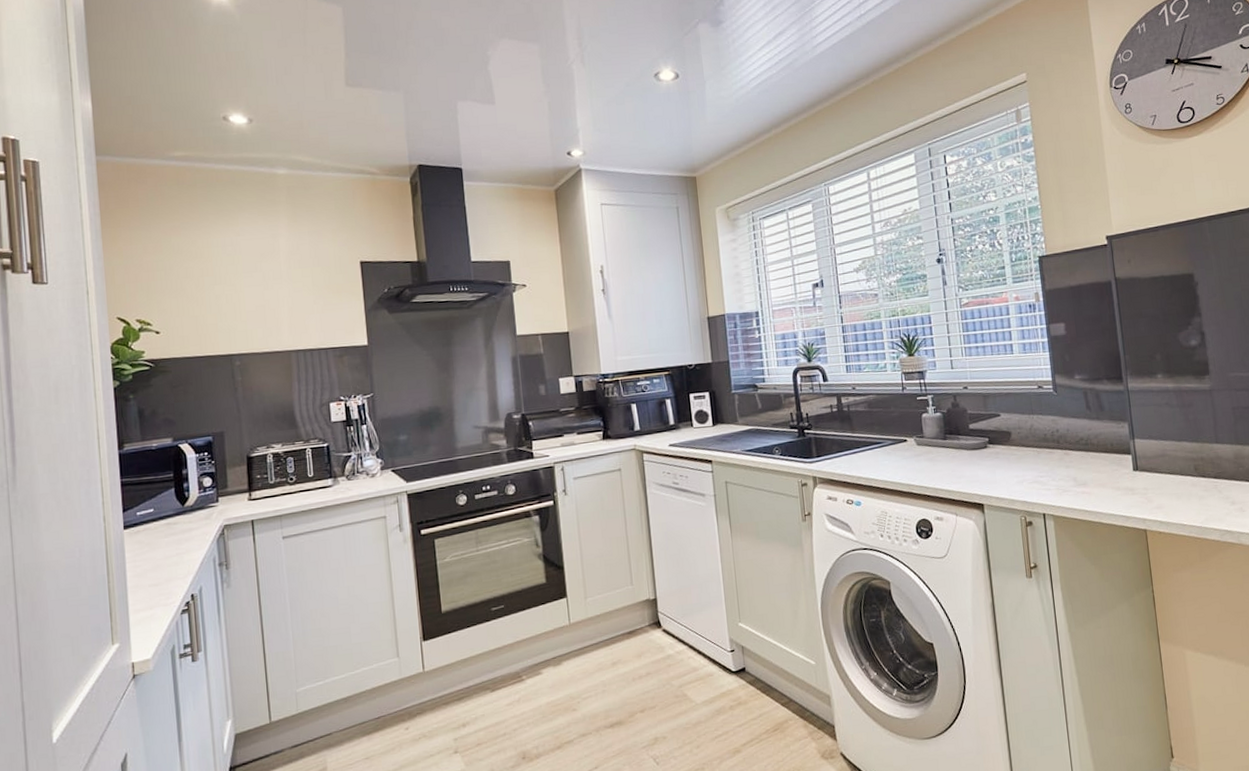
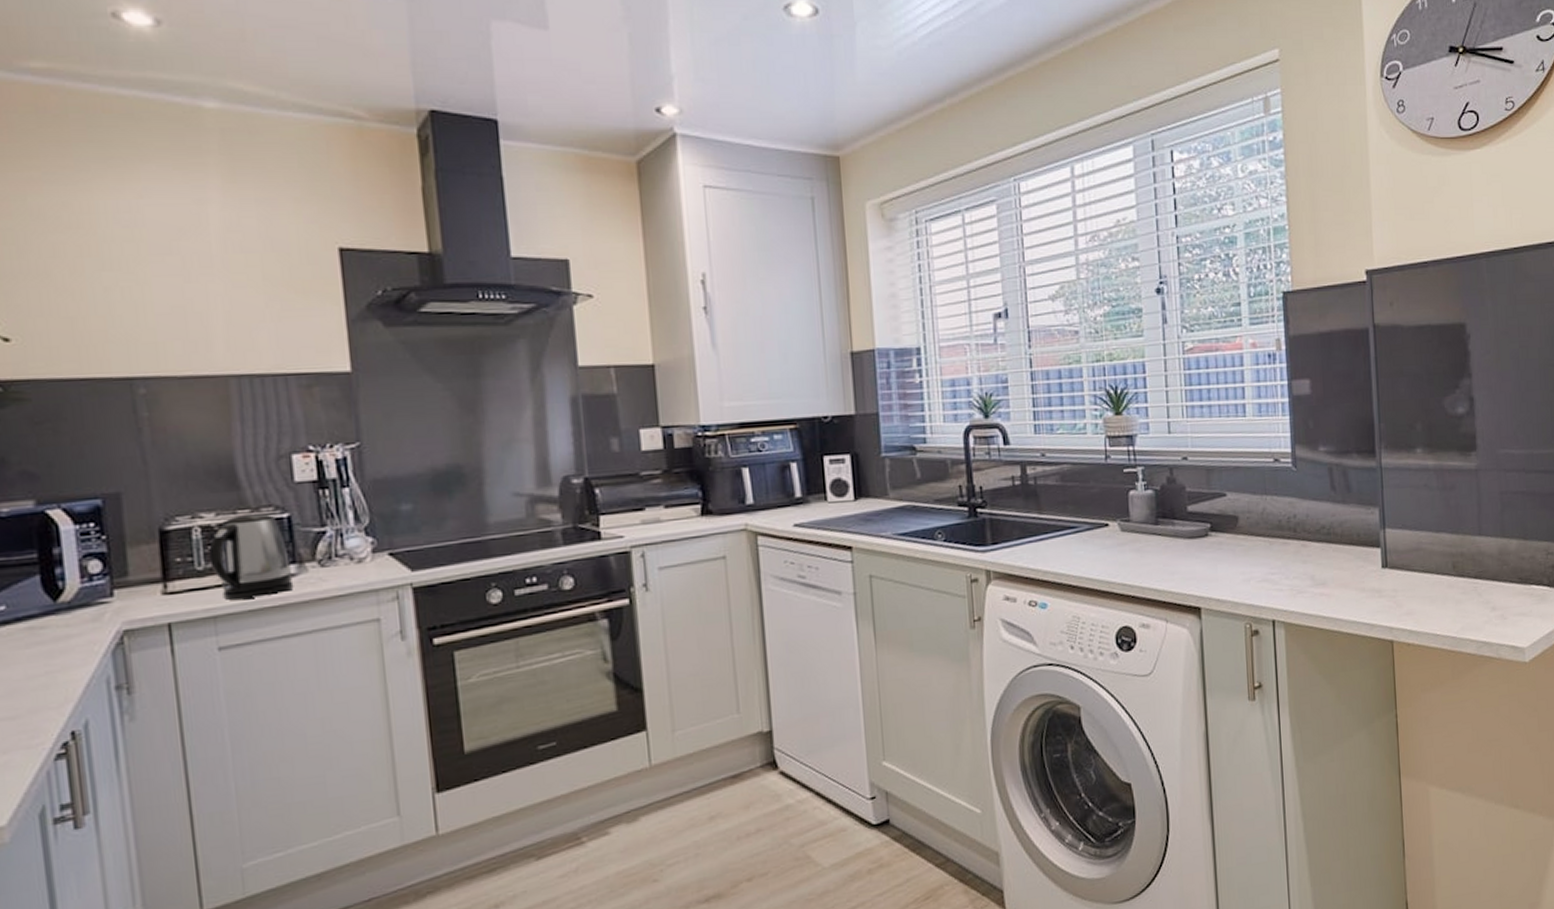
kettle: none [277,444,331,504] -> present [208,514,294,600]

